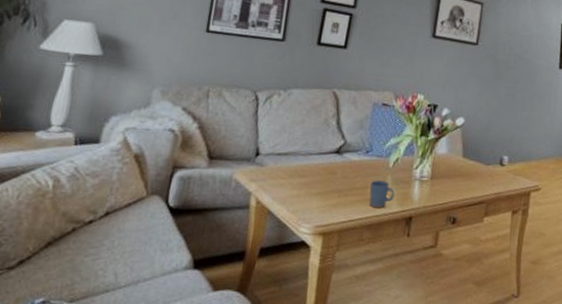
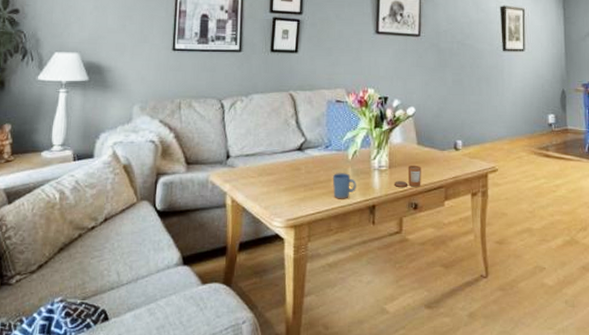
candle: none [434,177,464,201] -> present [393,165,421,187]

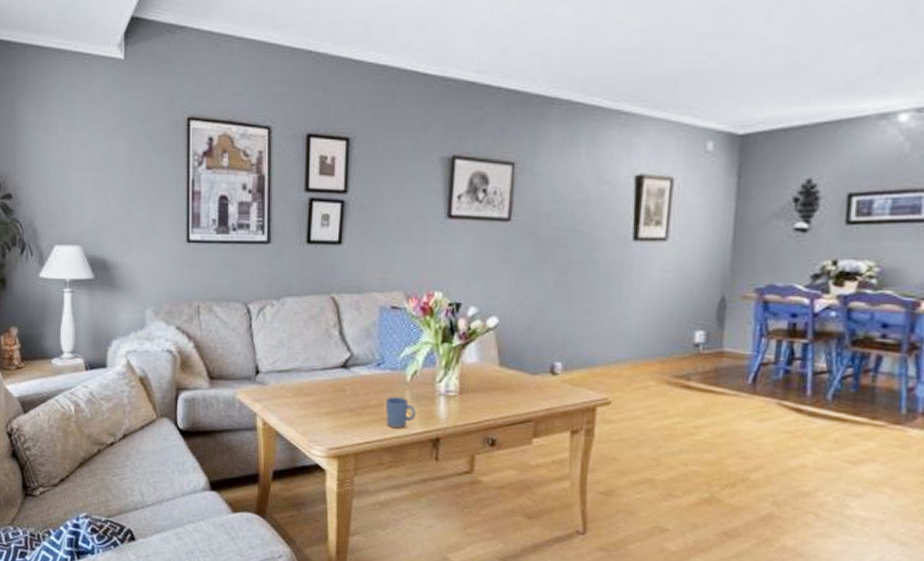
candle: present [393,165,421,187] -> none [464,391,503,419]

